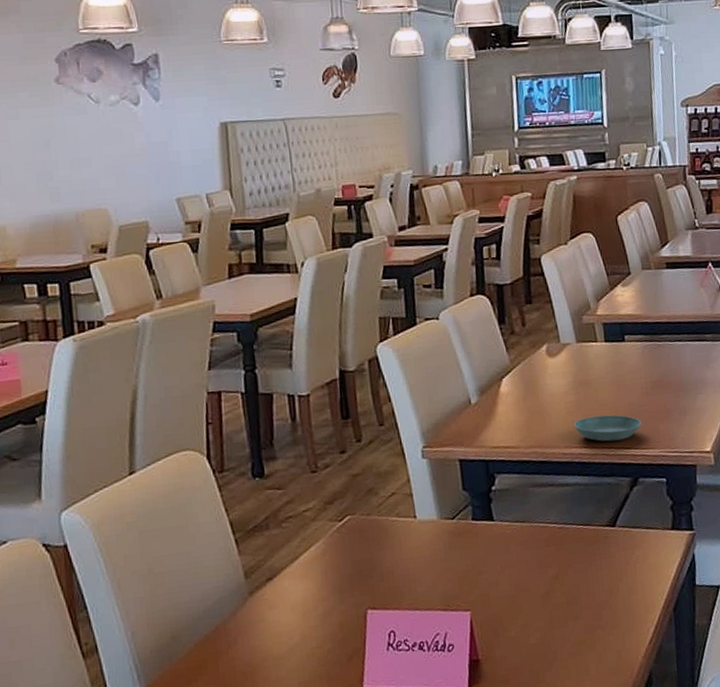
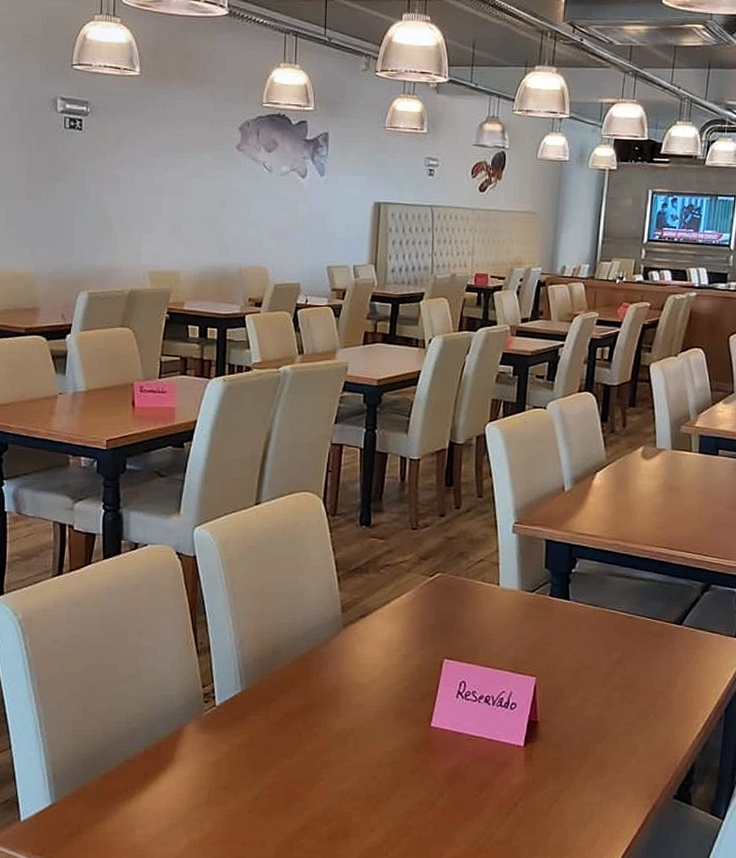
saucer: present [573,414,642,442] -> none [657,520,723,547]

